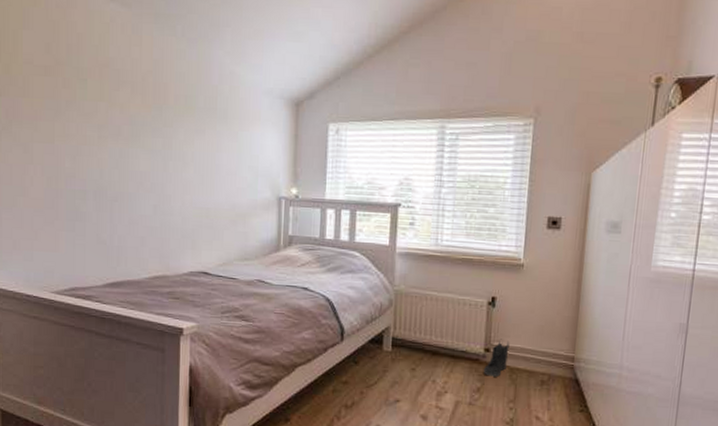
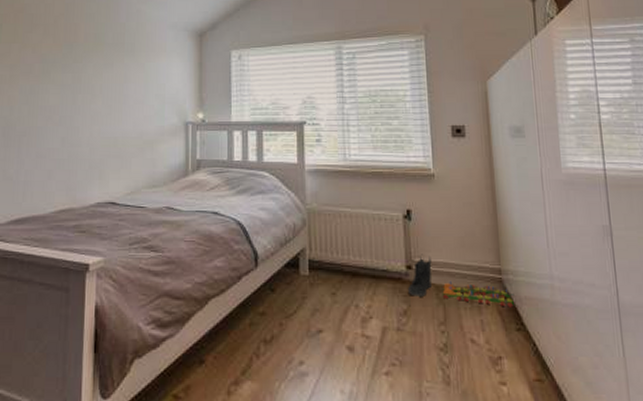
toy train: none [515,364,584,391] -> present [442,280,517,307]

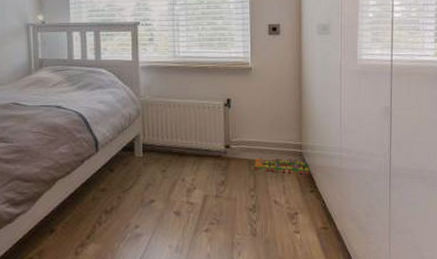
sneaker: present [407,254,432,297] -> none [225,135,246,170]

